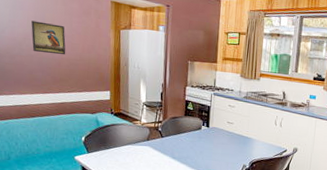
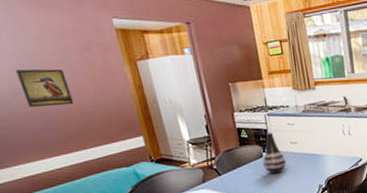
vase: none [200,109,221,147] -> present [263,132,287,174]

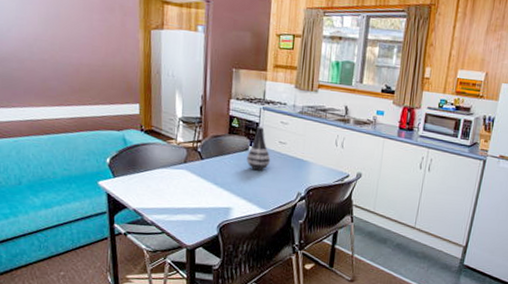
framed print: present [16,69,74,107] -> none [43,17,86,60]

